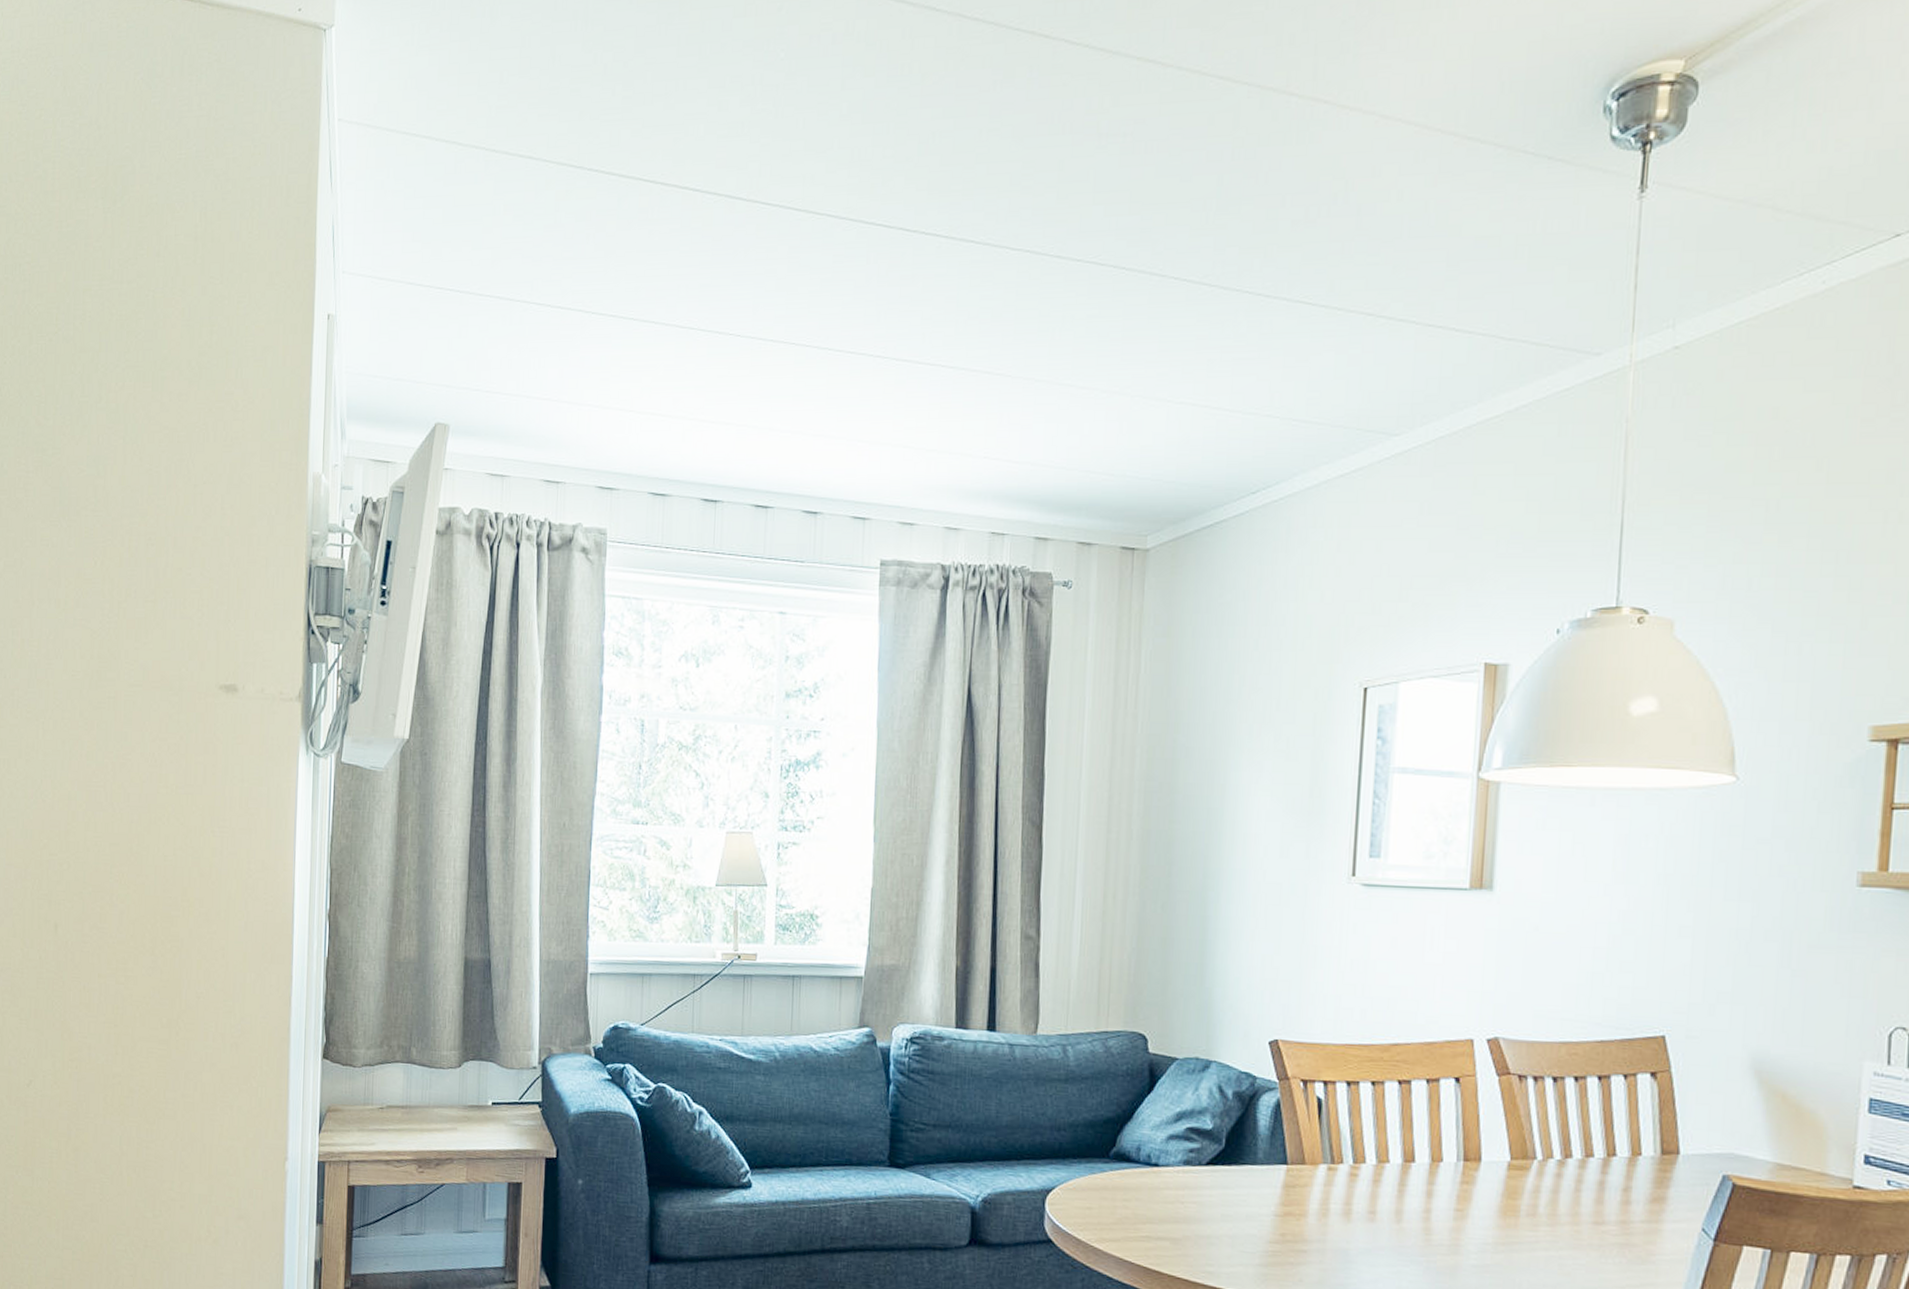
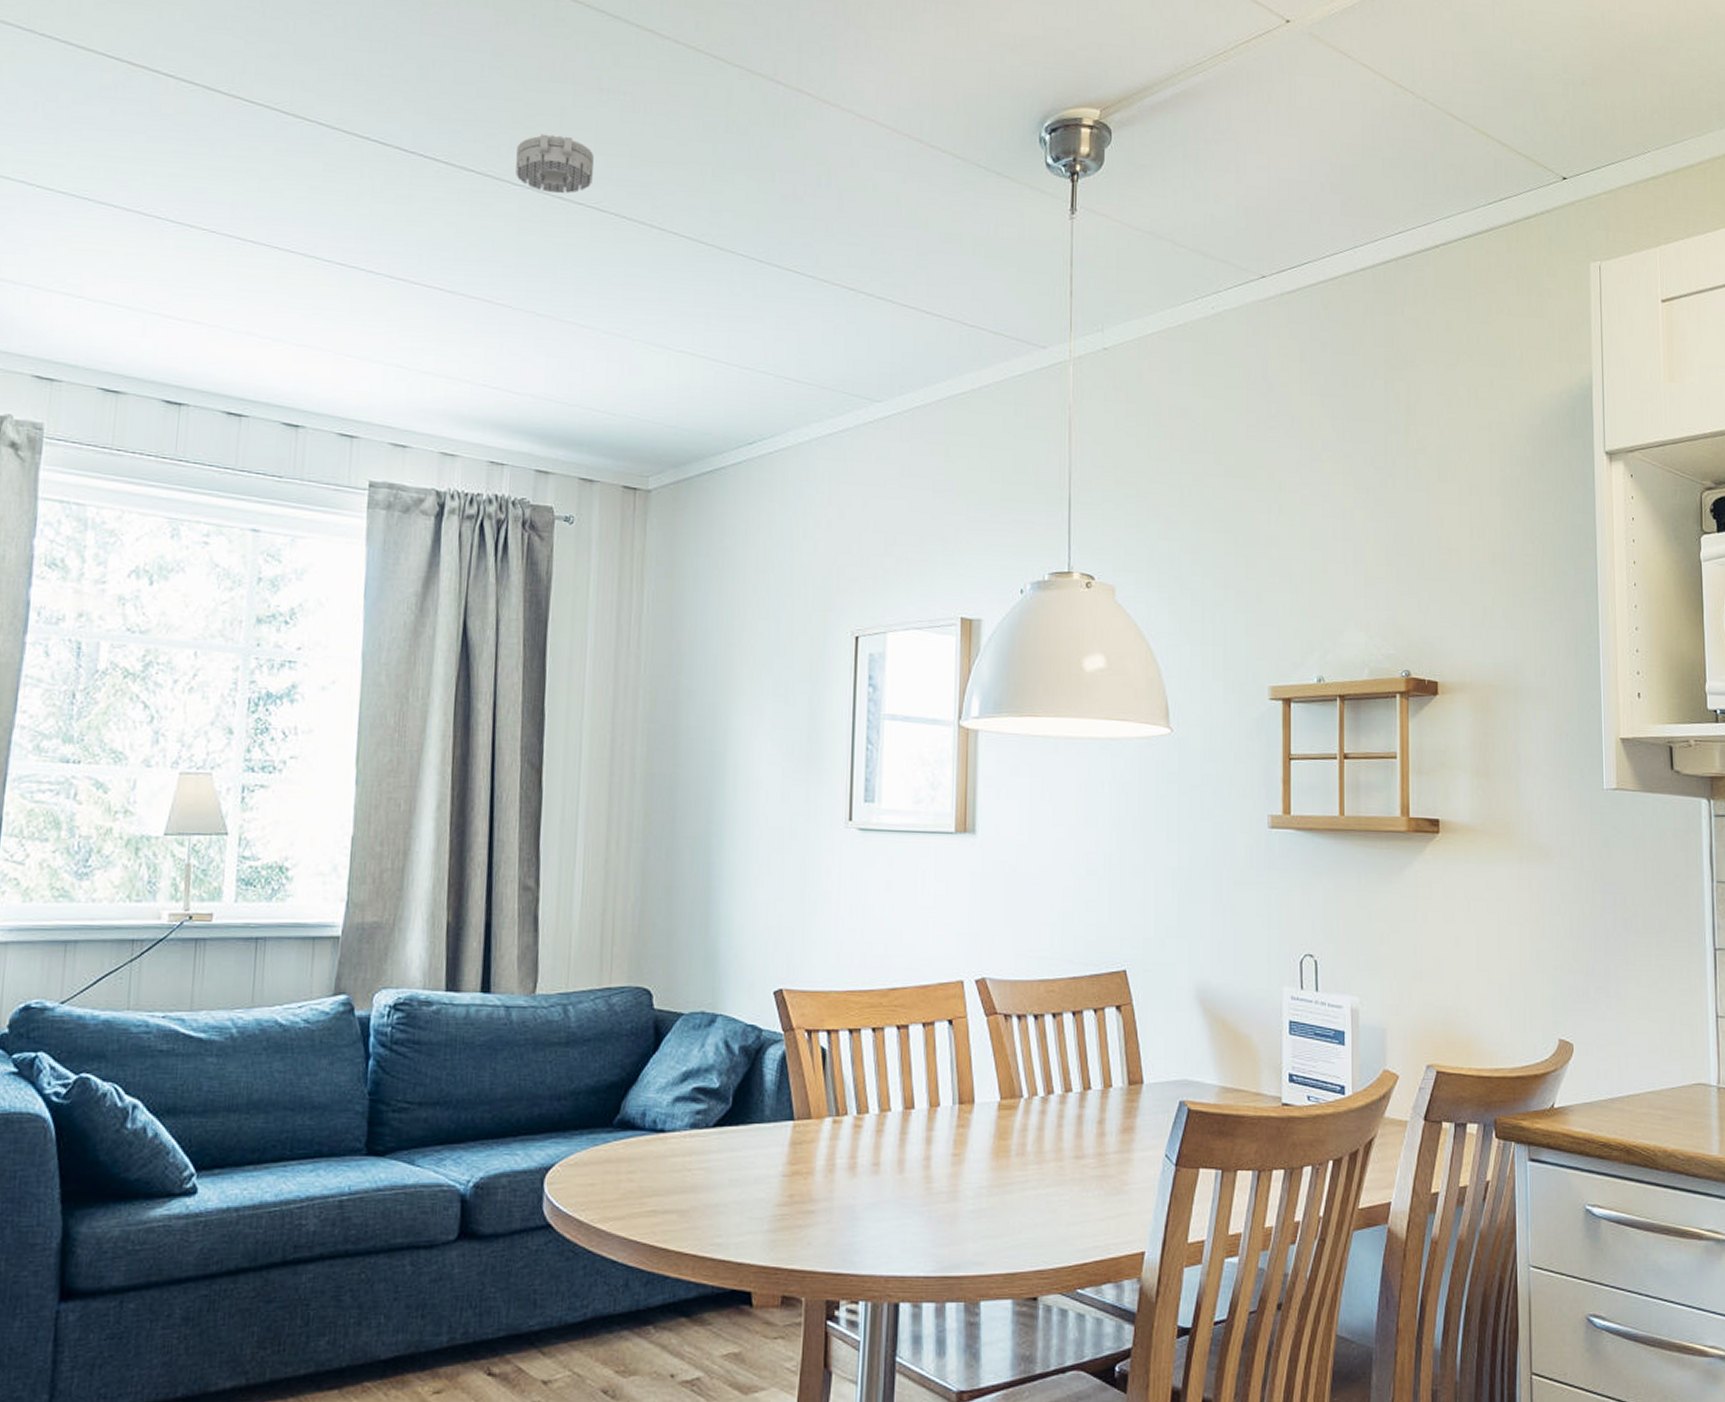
smoke detector: none [1014,191,1092,253] -> present [516,134,594,194]

